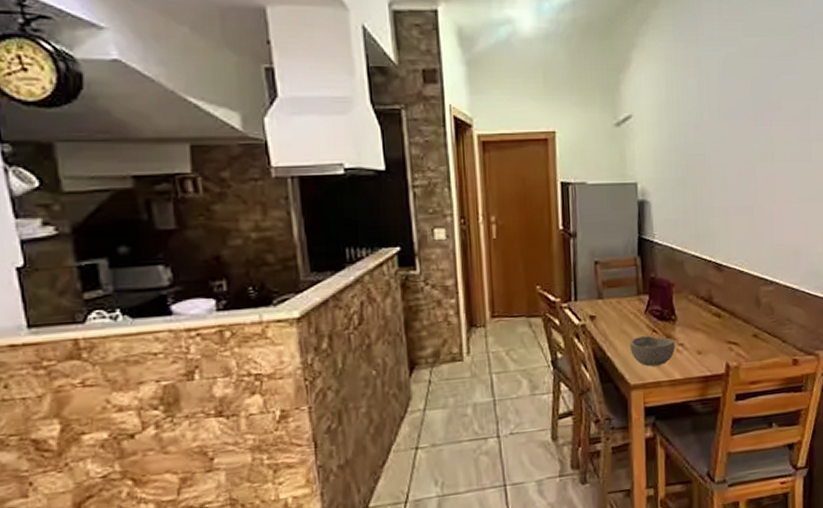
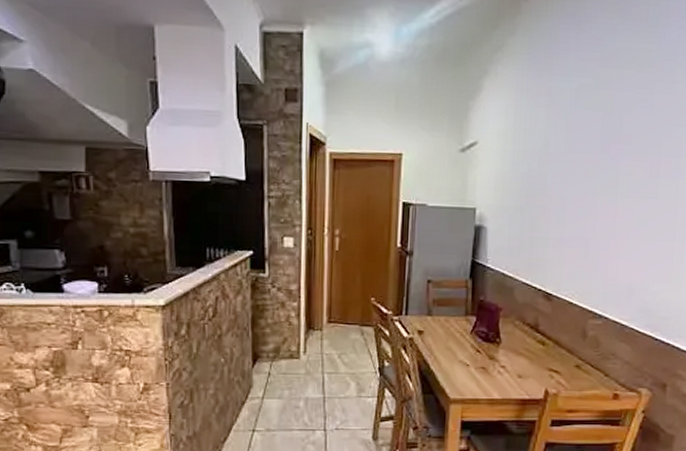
bowl: present [629,335,675,367] -> none [453,354,497,384]

